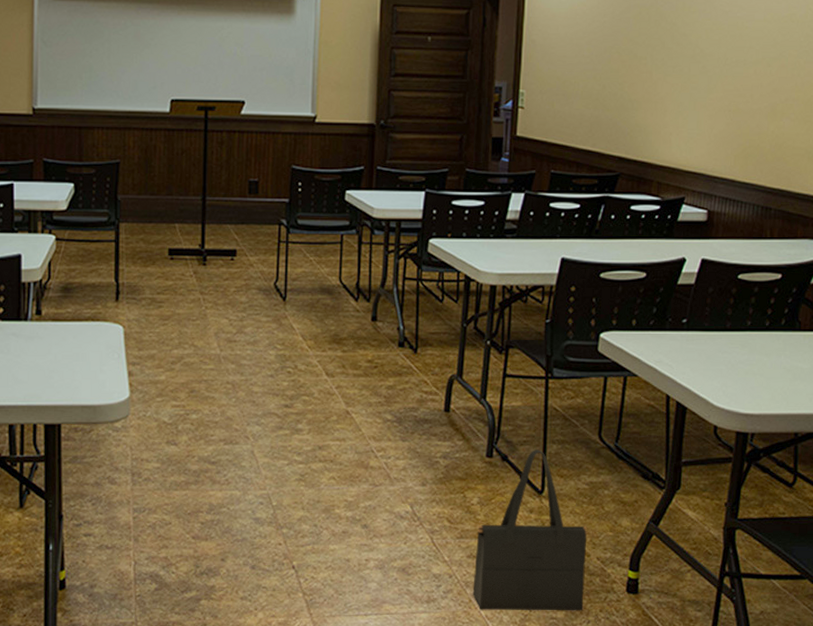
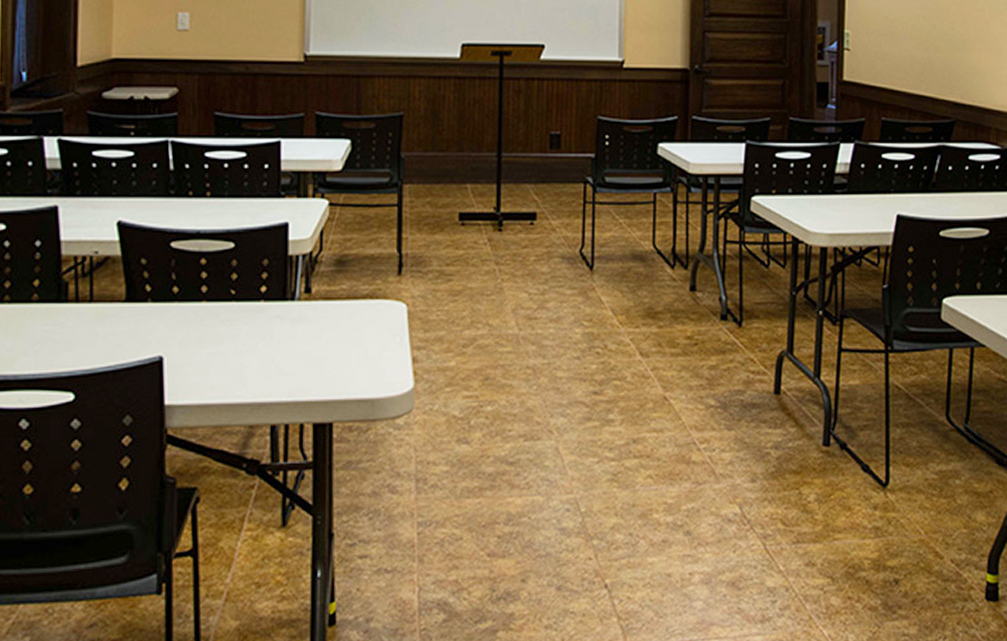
tote bag: present [472,450,588,611] -> none [813,435,939,629]

